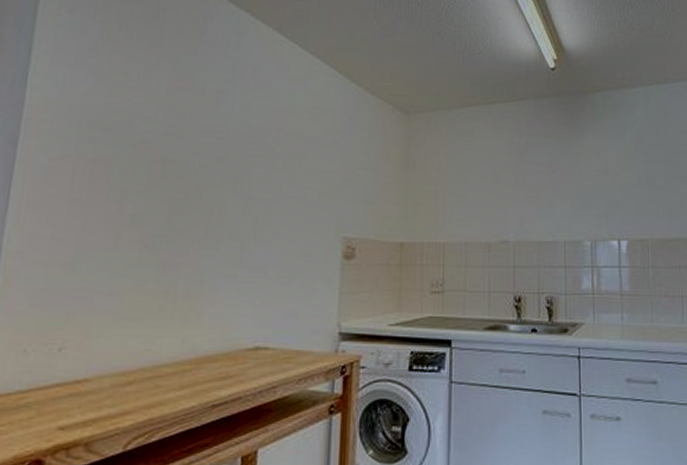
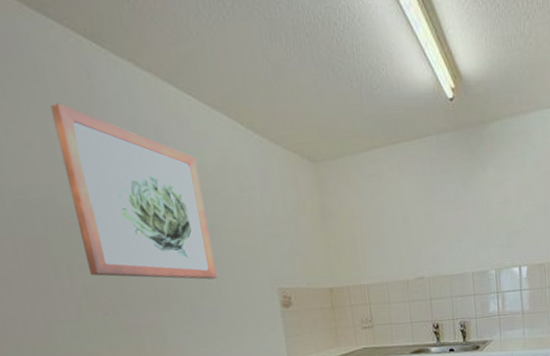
wall art: none [143,40,287,220] -> present [50,103,218,280]

